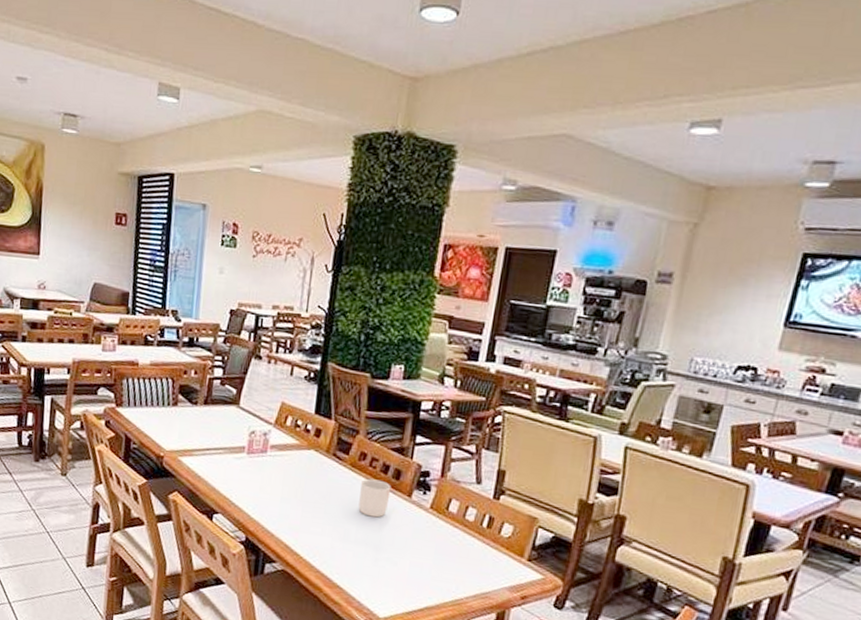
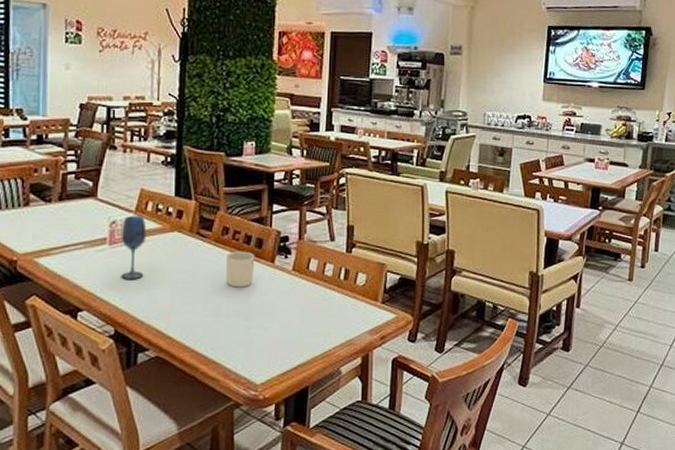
wineglass: none [256,428,284,492] -> present [120,216,147,280]

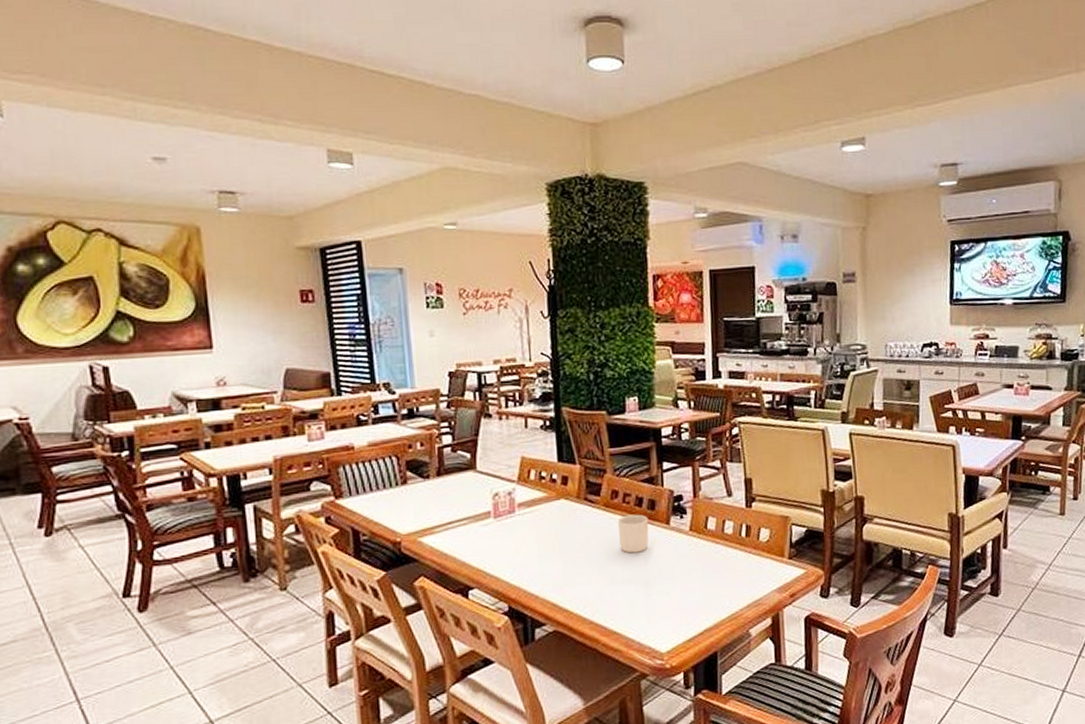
wineglass: present [120,216,147,280] -> none [505,485,533,554]

